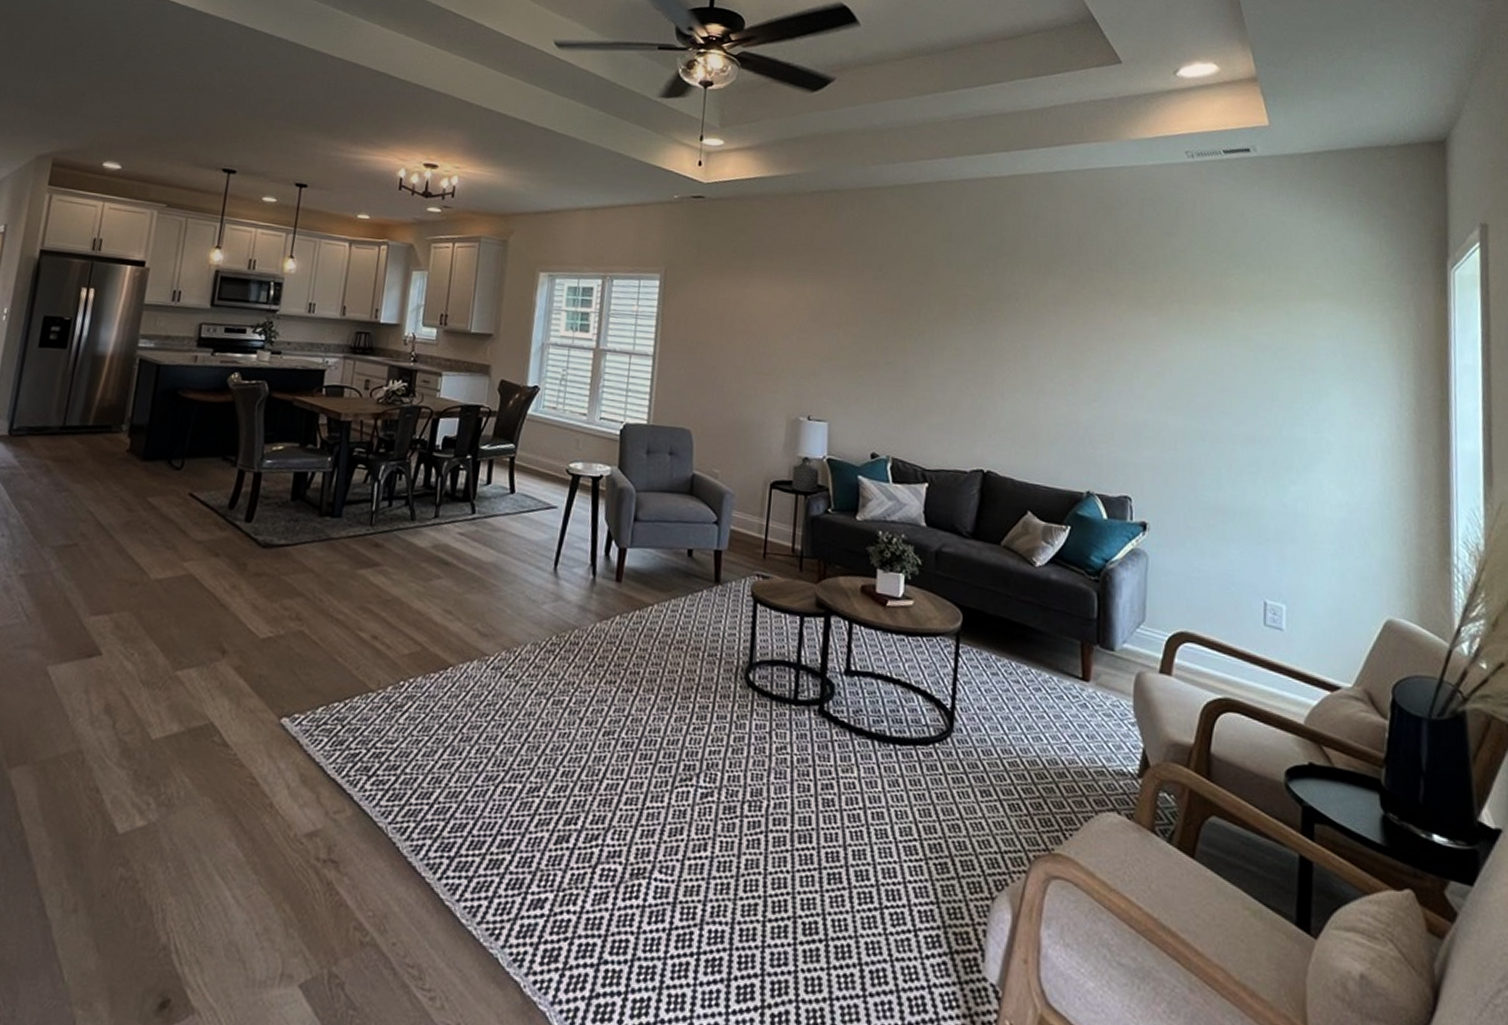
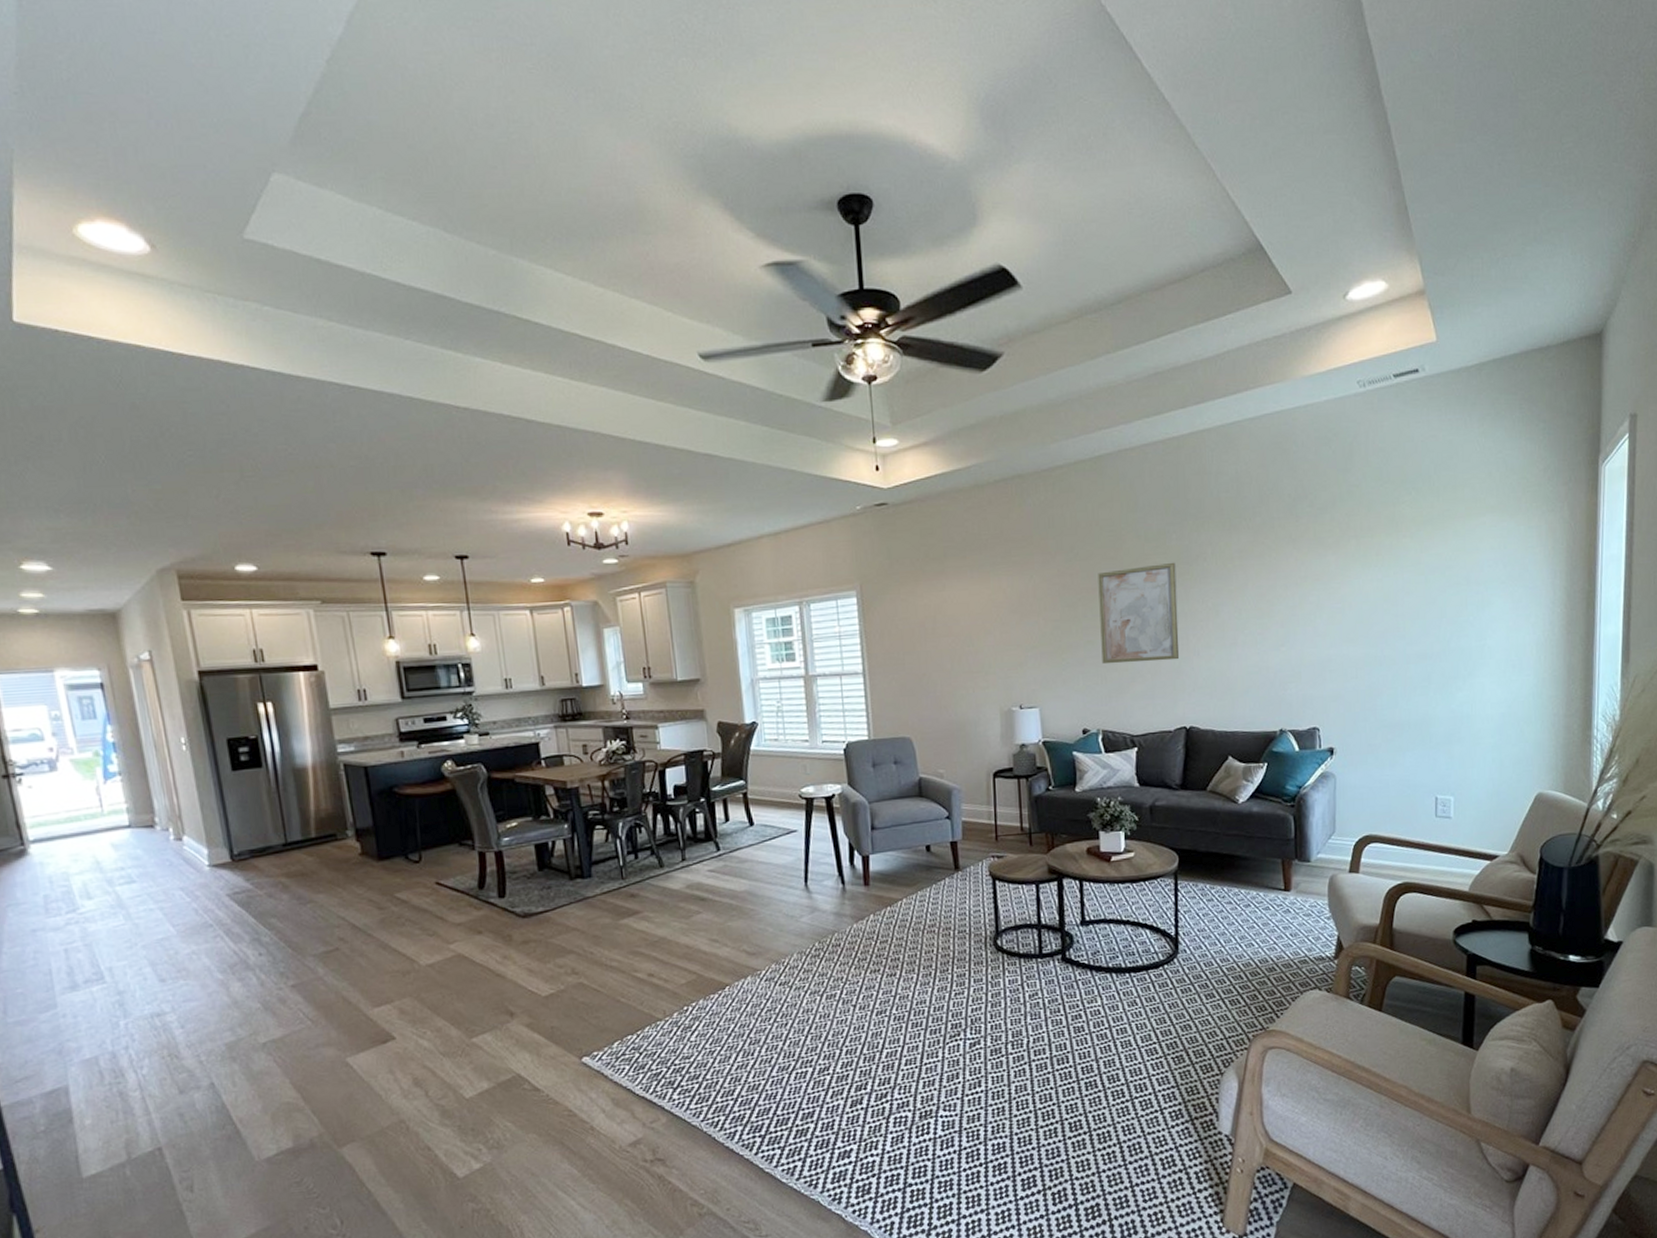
wall art: none [900,295,986,397] -> present [1098,562,1180,665]

